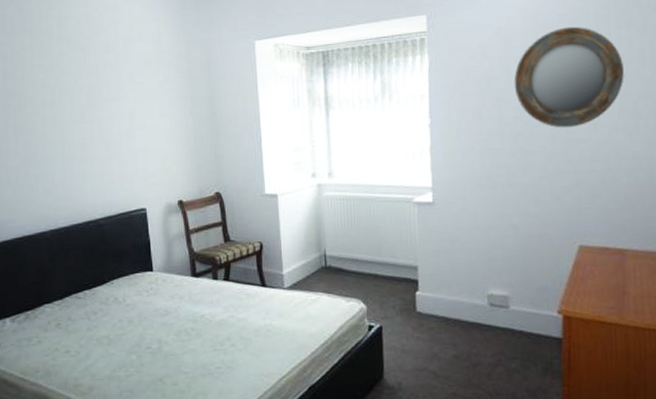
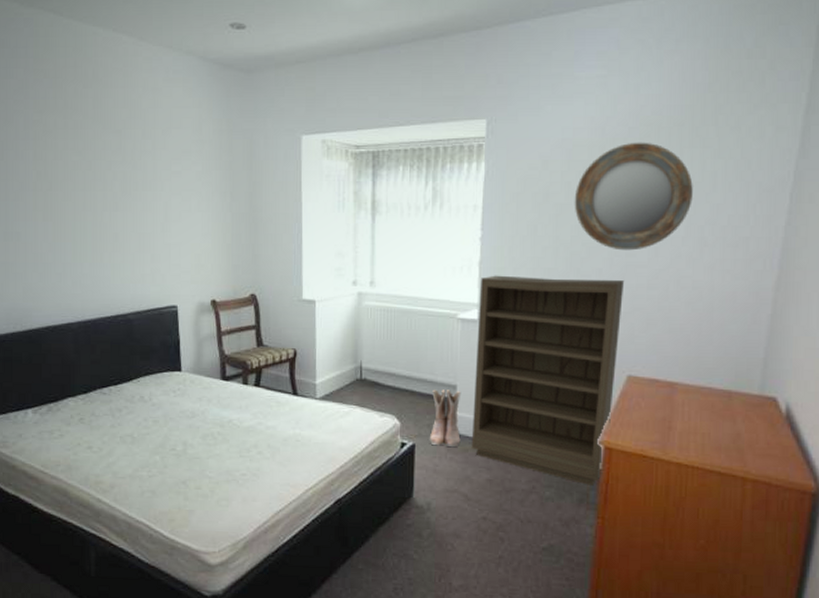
boots: none [395,271,426,327] -> present [429,389,462,448]
bookshelf: none [432,156,568,356] -> present [471,275,625,487]

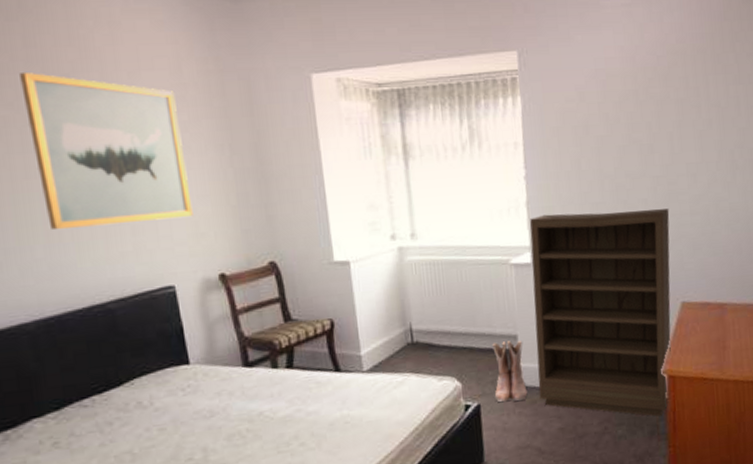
wall art: none [88,127,197,253] -> present [20,71,193,231]
home mirror: present [574,142,693,251] -> none [613,70,722,179]

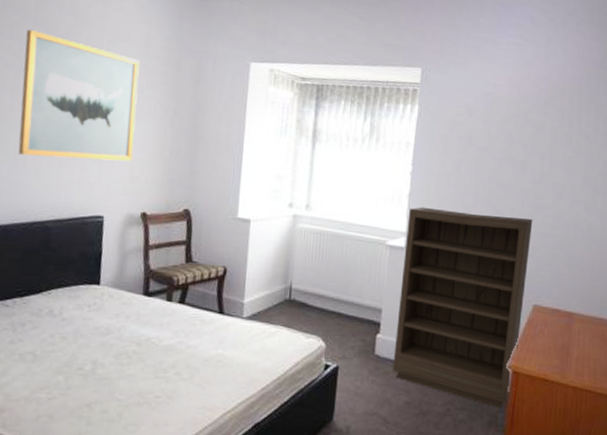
boots: present [492,341,528,402] -> none [352,312,386,370]

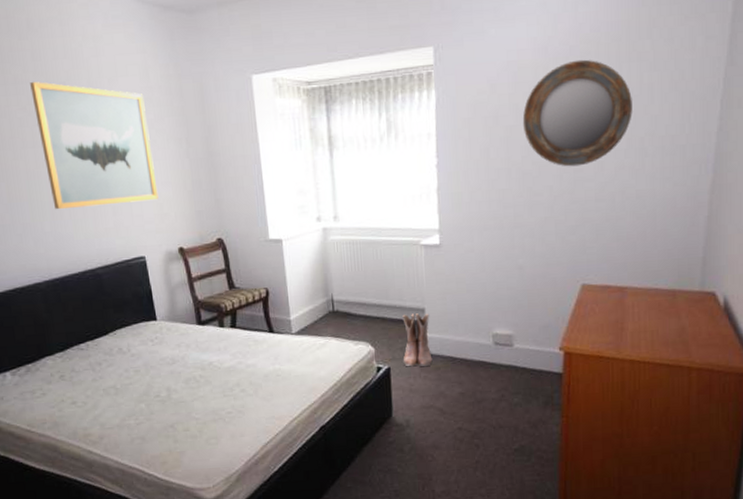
boots: none [352,312,386,370] -> present [402,313,433,367]
bookshelf: present [392,207,533,409] -> none [439,195,574,389]
home mirror: none [493,101,589,194] -> present [522,59,632,167]

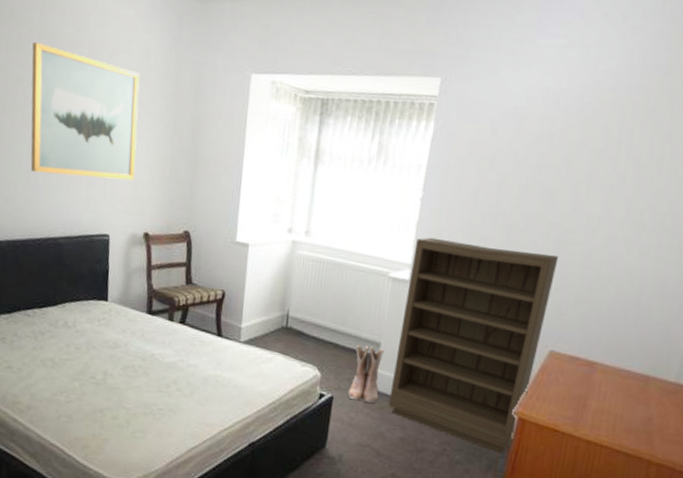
bookshelf: none [439,195,574,389] -> present [388,237,559,455]
home mirror: present [522,59,632,167] -> none [518,117,640,228]

